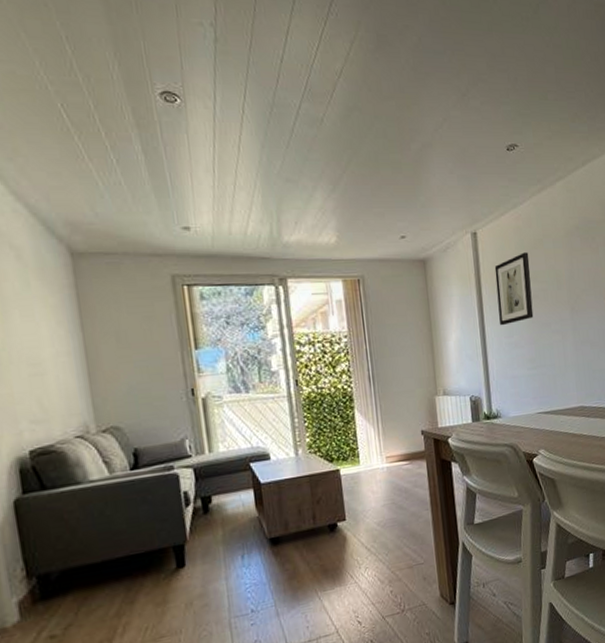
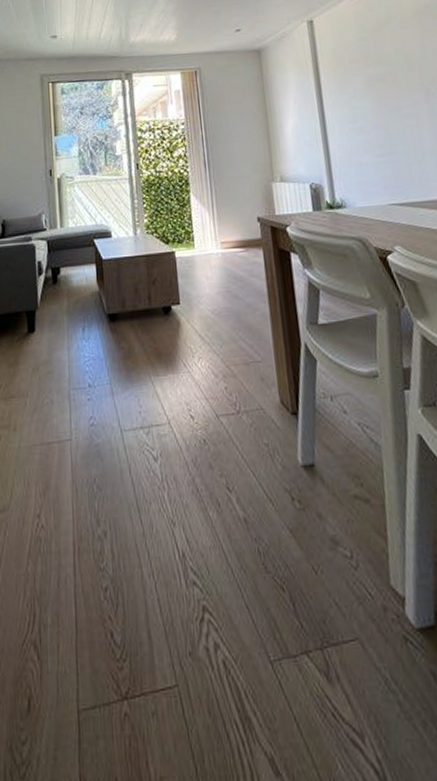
wall art: present [494,252,534,326] -> none [333,36,380,111]

